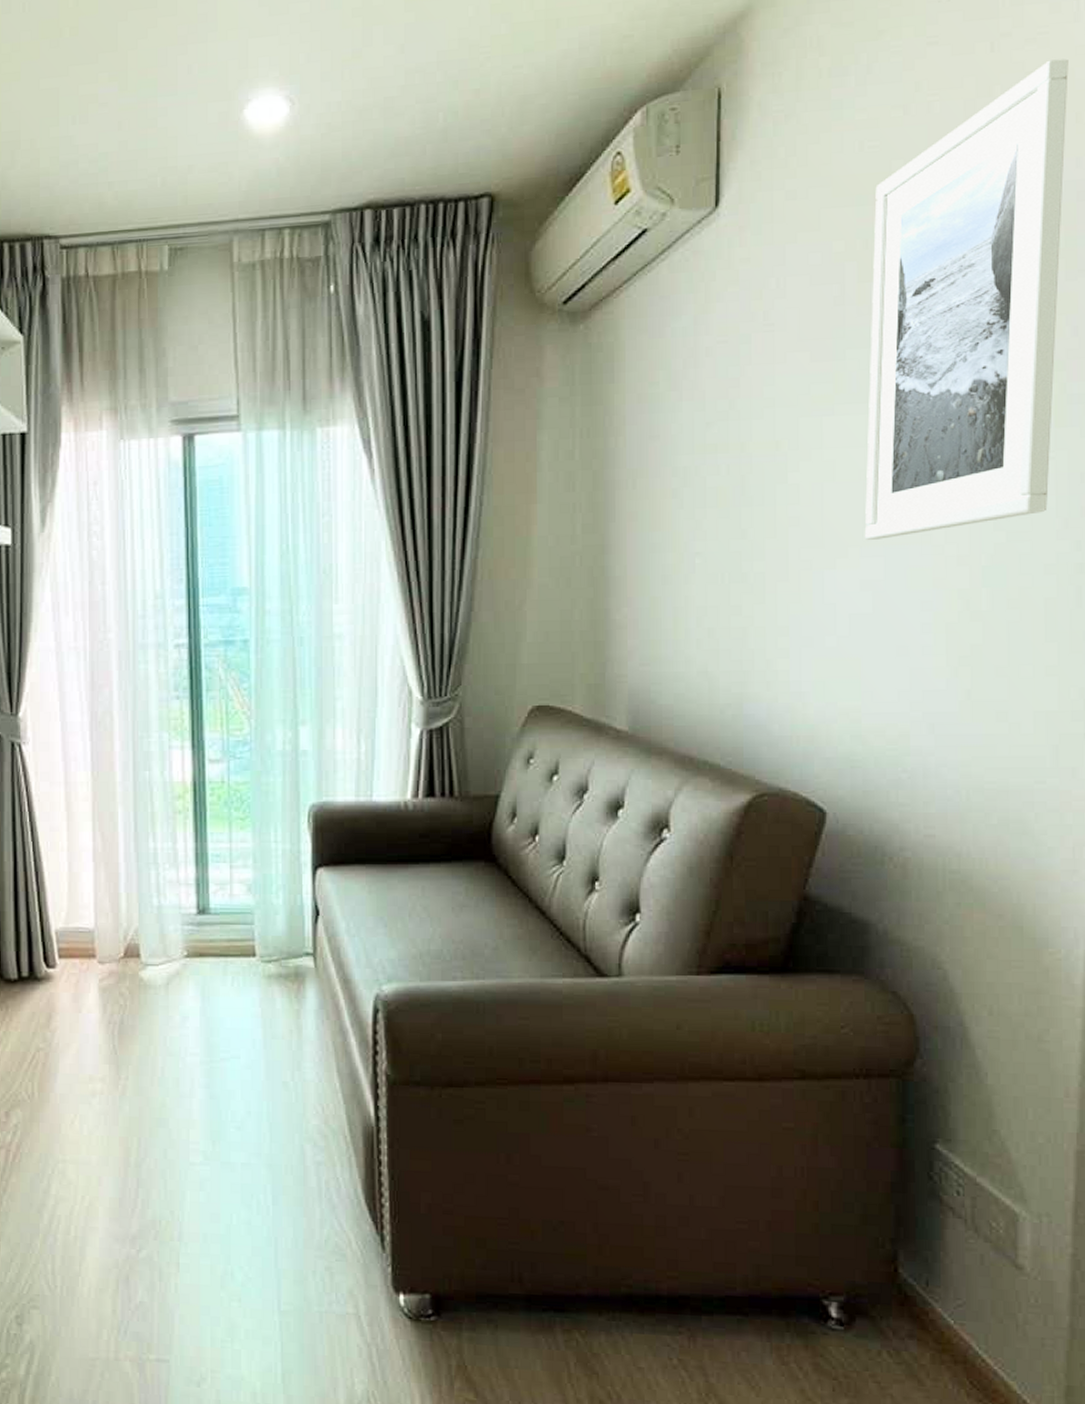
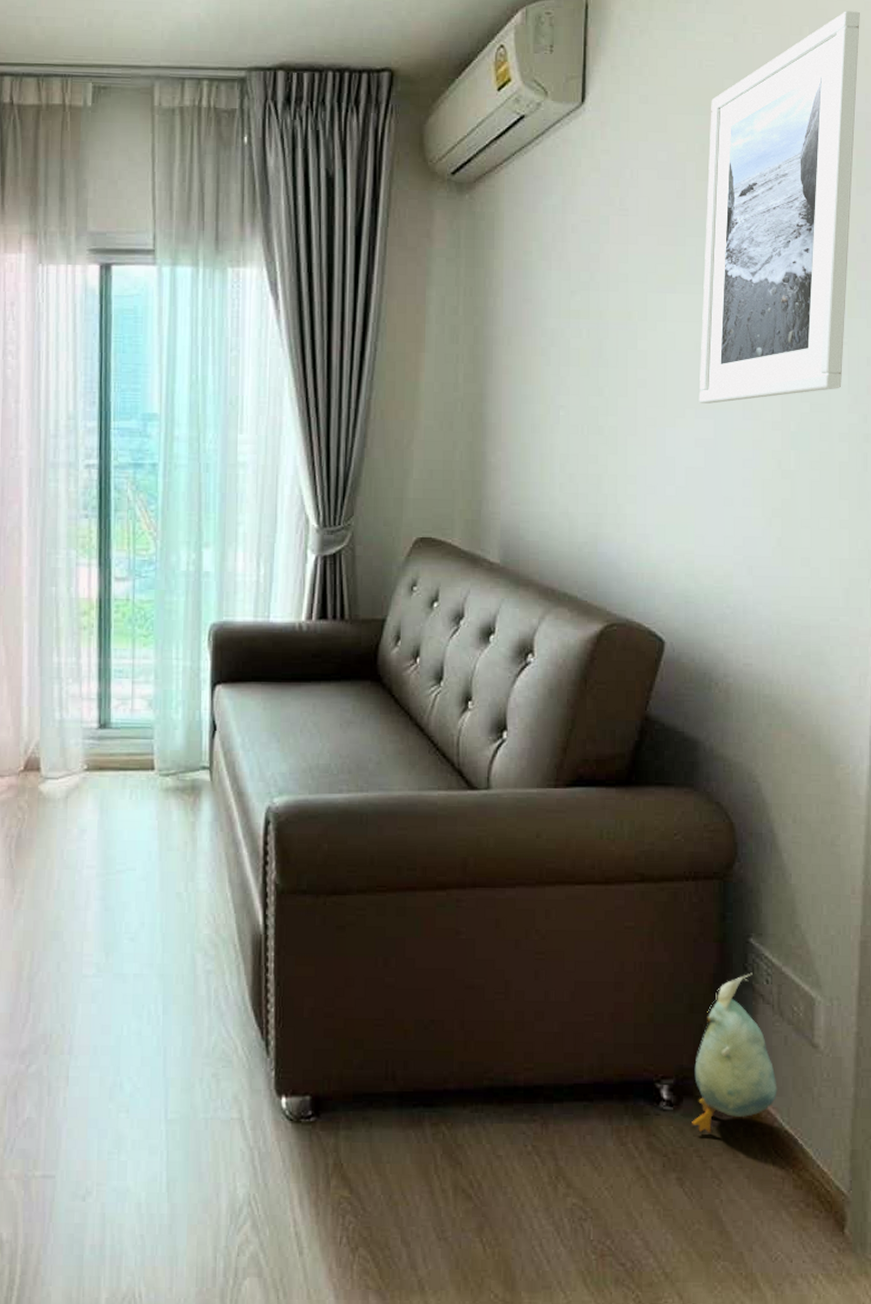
plush toy: none [867,1182,972,1358] -> present [692,973,777,1133]

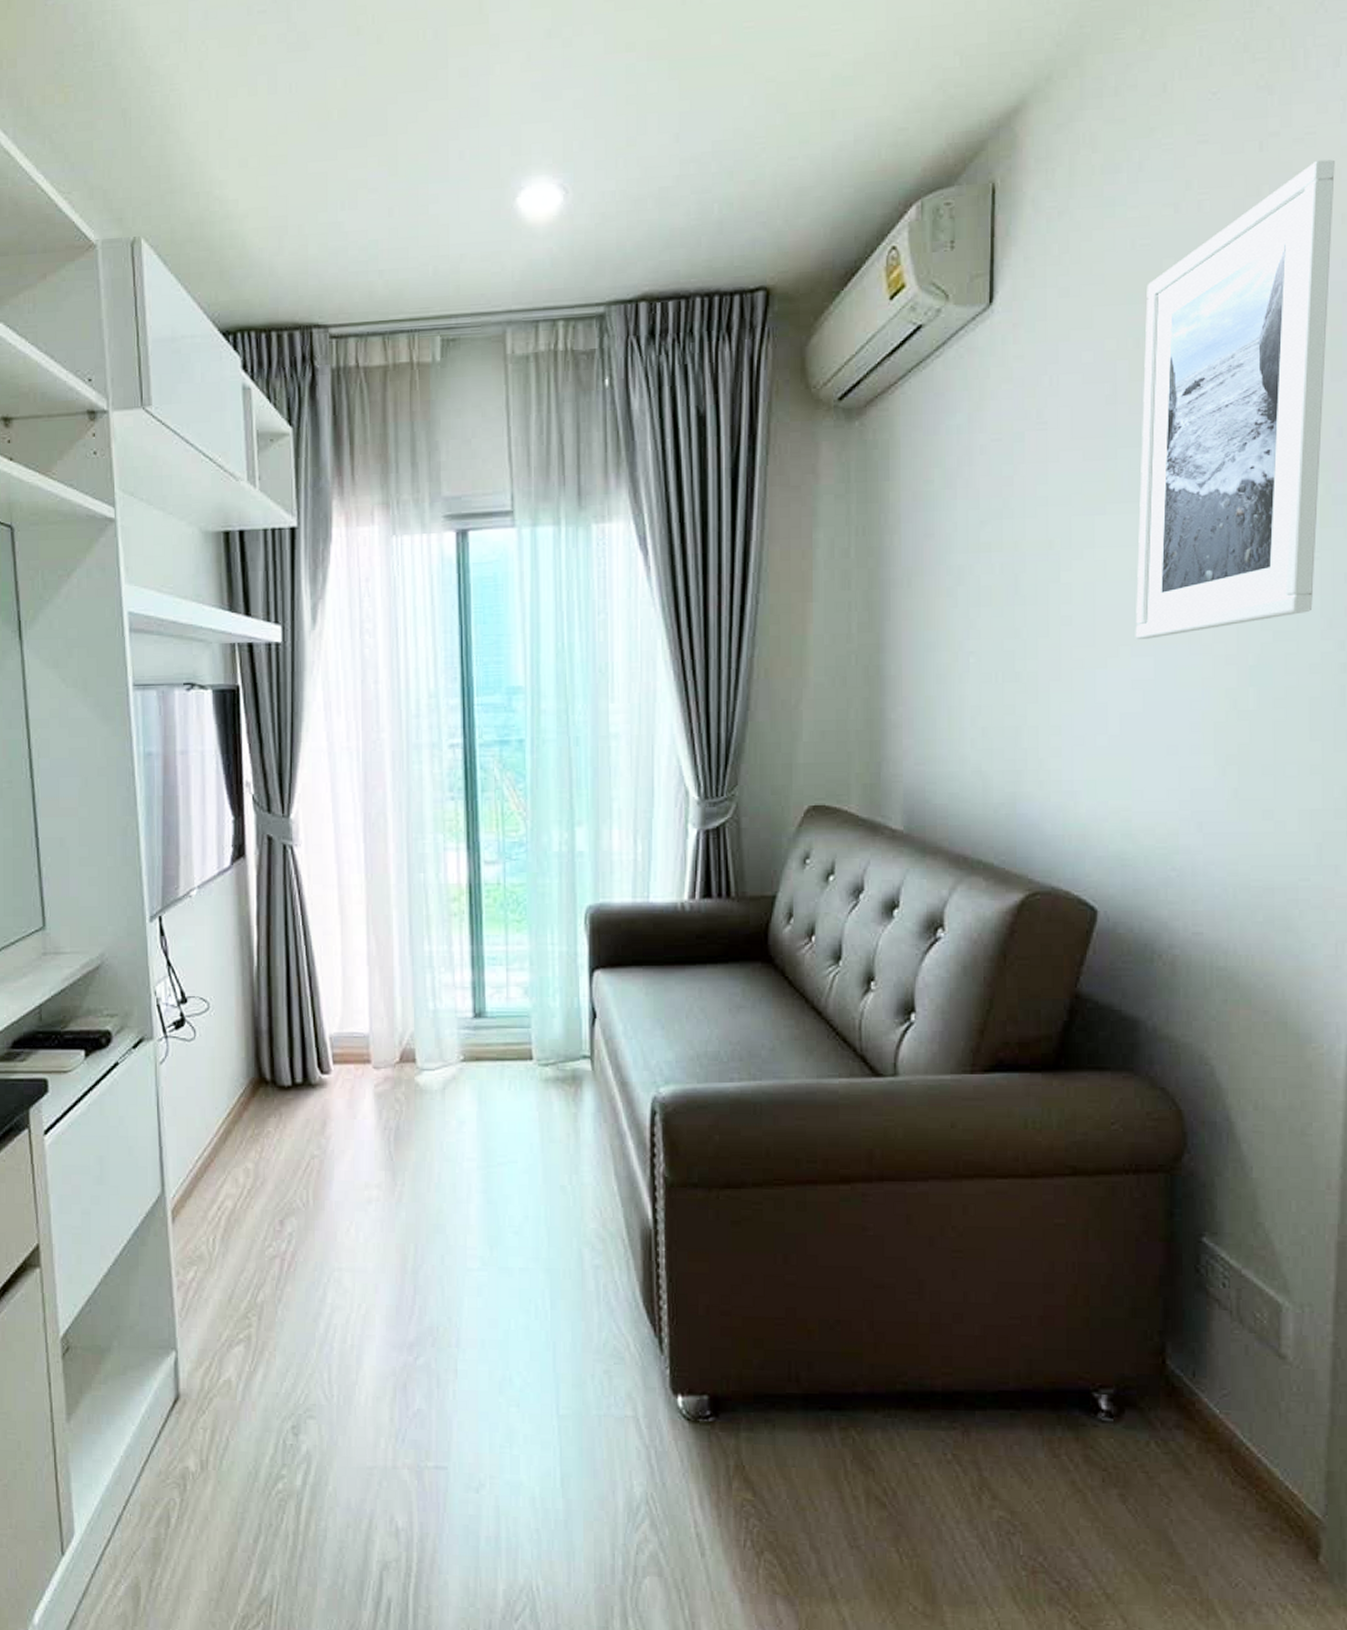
plush toy: present [692,973,777,1133] -> none [1135,1275,1237,1448]

